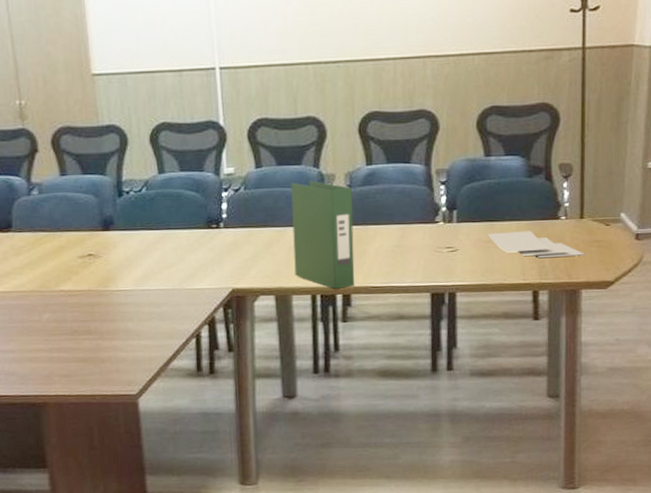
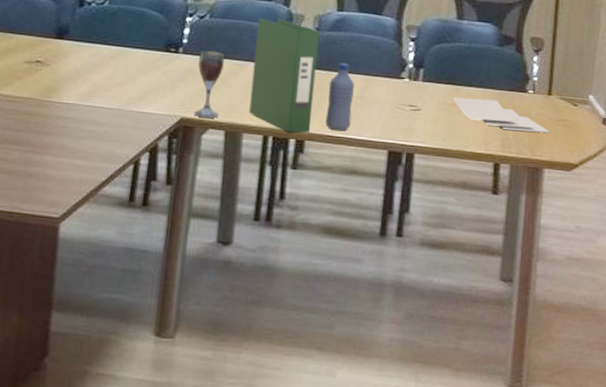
cup: none [239,222,267,287] -> present [194,50,225,119]
water bottle: none [367,215,393,281] -> present [325,63,355,131]

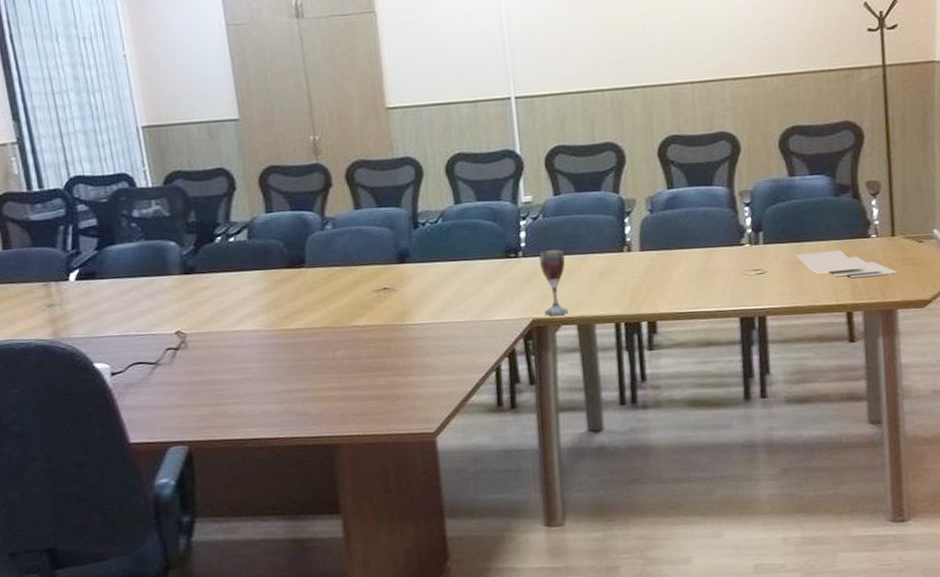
binder: present [249,17,320,133] -> none [590,206,660,316]
water bottle: present [325,63,355,131] -> none [671,239,699,306]

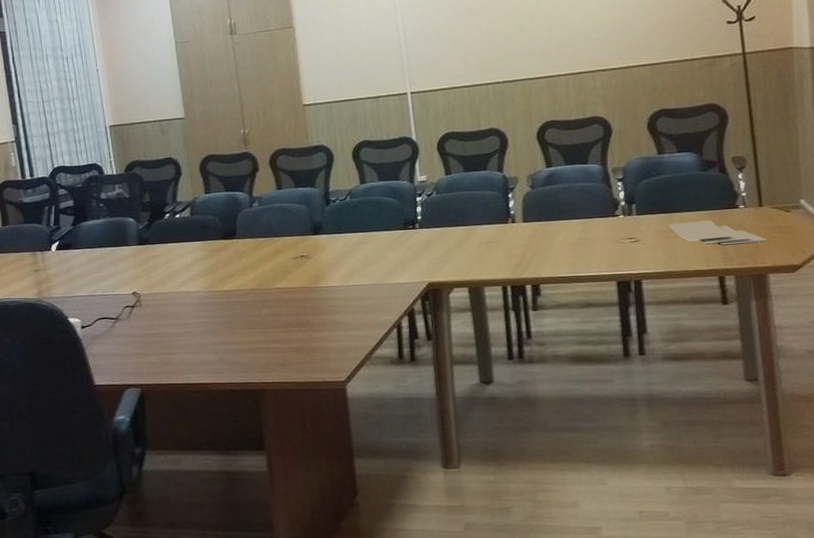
cup: present [539,250,569,316] -> none [433,222,460,280]

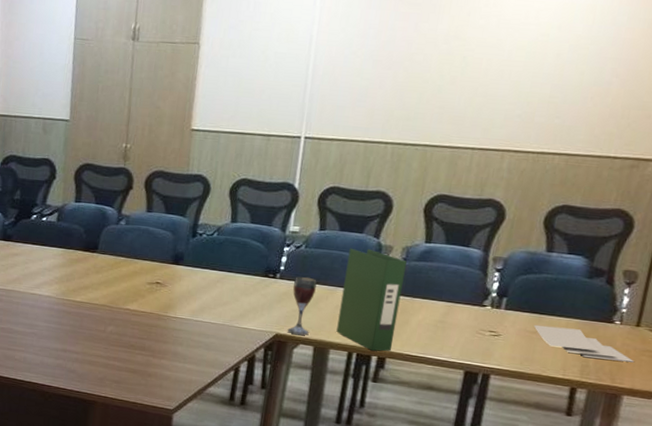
cup: none [433,222,460,280] -> present [287,277,317,335]
binder: none [478,183,542,280] -> present [336,248,407,352]

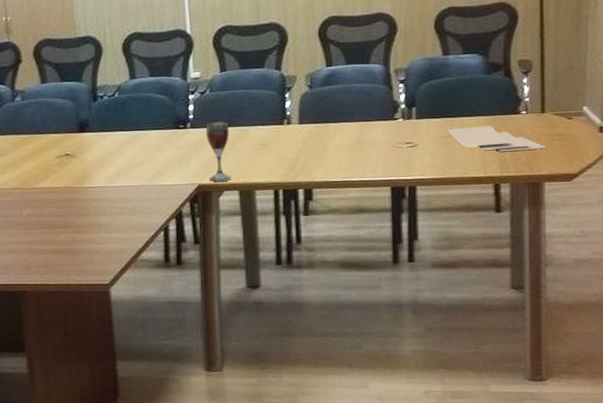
binder: present [336,248,407,352] -> none [254,82,316,184]

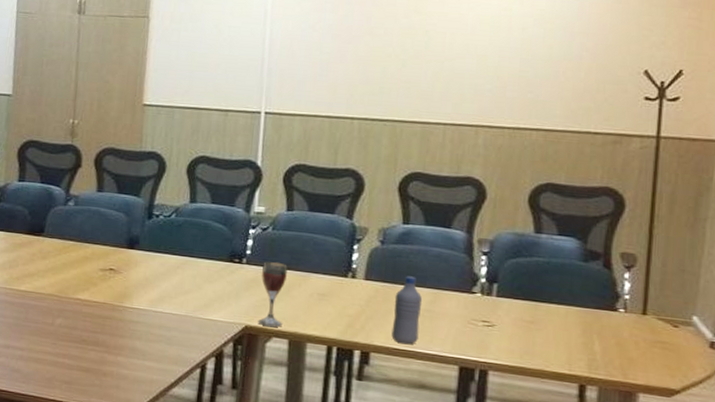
water bottle: none [327,113,353,176] -> present [391,276,423,344]
papers: present [447,126,547,152] -> none [530,313,645,355]

